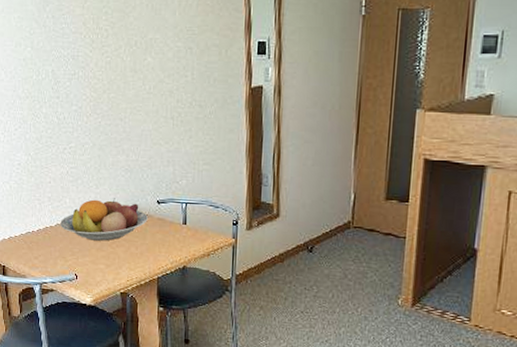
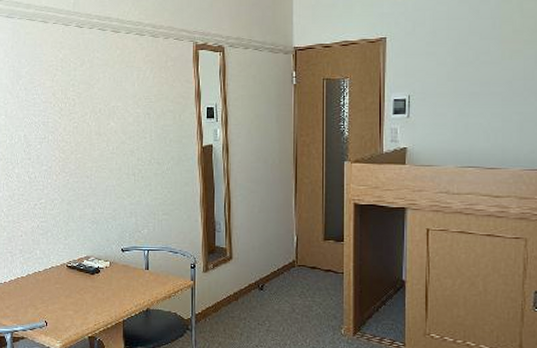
fruit bowl: present [60,198,148,241] -> none [31,248,113,289]

